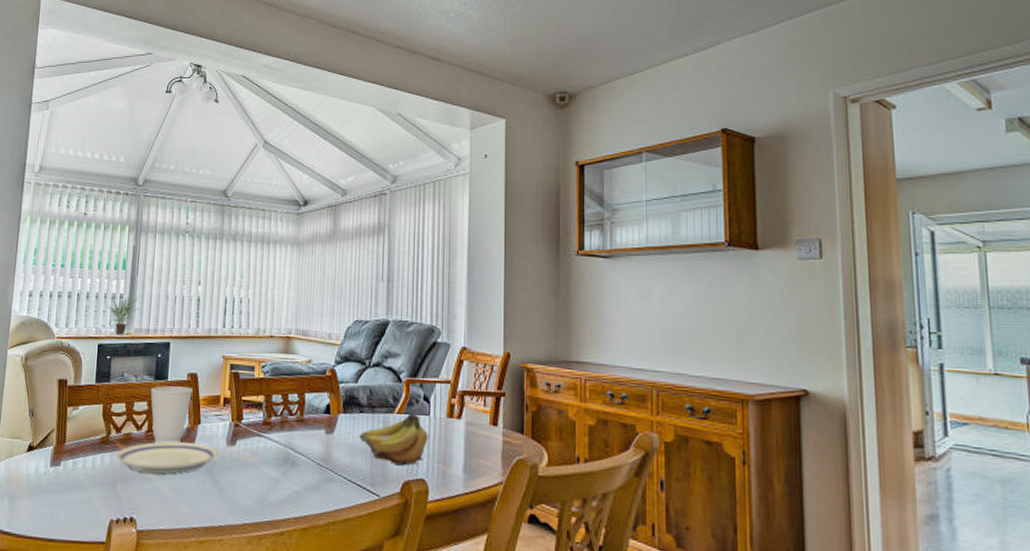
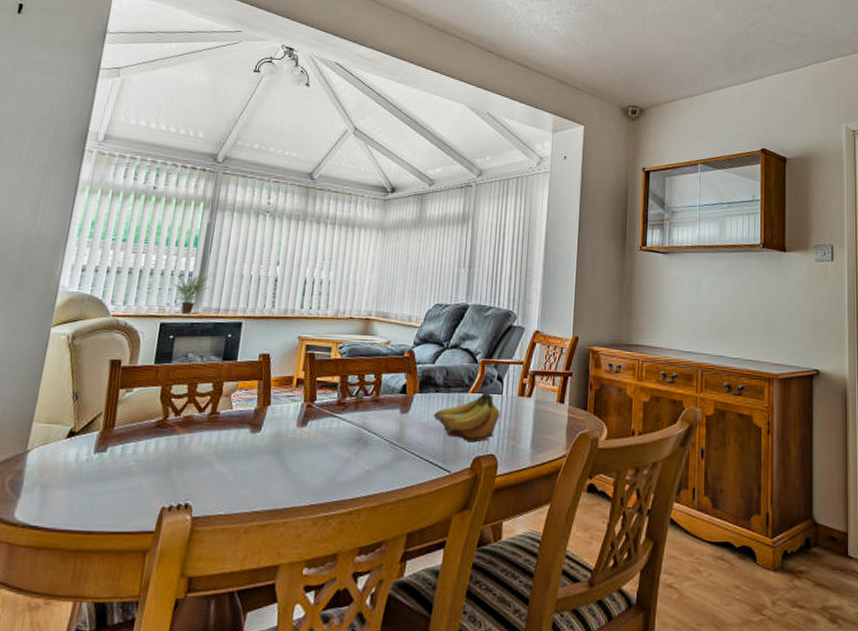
plate: present [116,441,218,474] -> none [173,424,288,457]
cup: present [150,386,193,444] -> none [216,366,264,426]

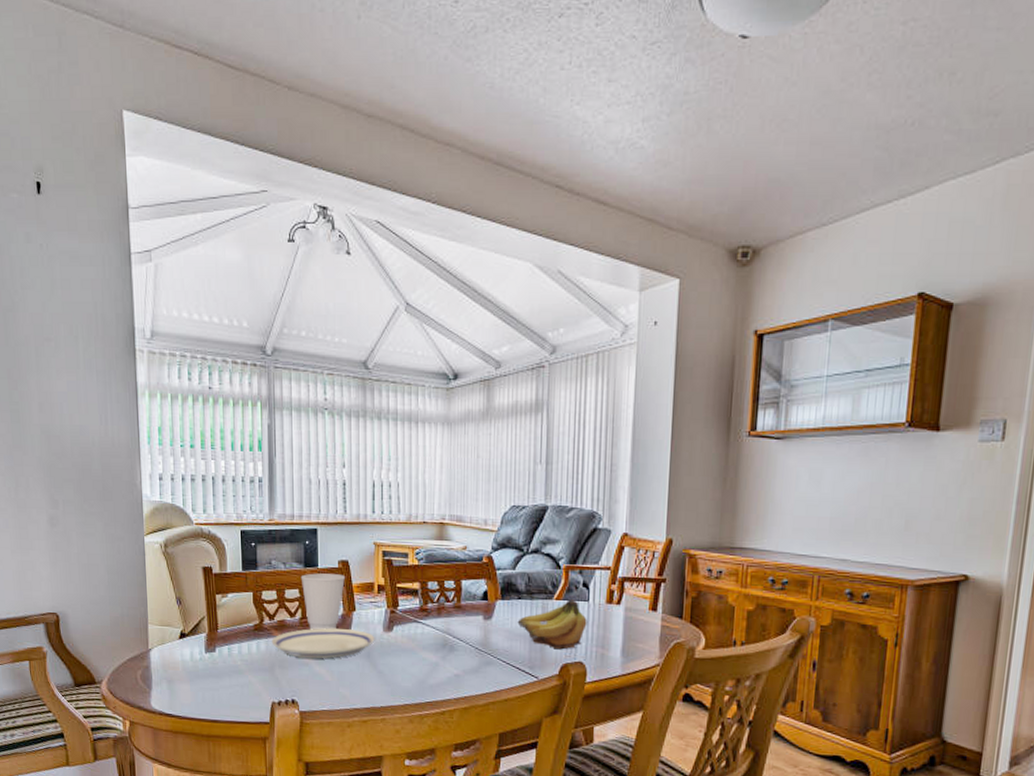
potted plant: present [172,273,210,314] -> none [244,479,281,521]
plate: none [173,424,288,457] -> present [271,628,375,659]
cup: none [216,366,264,426] -> present [301,573,345,630]

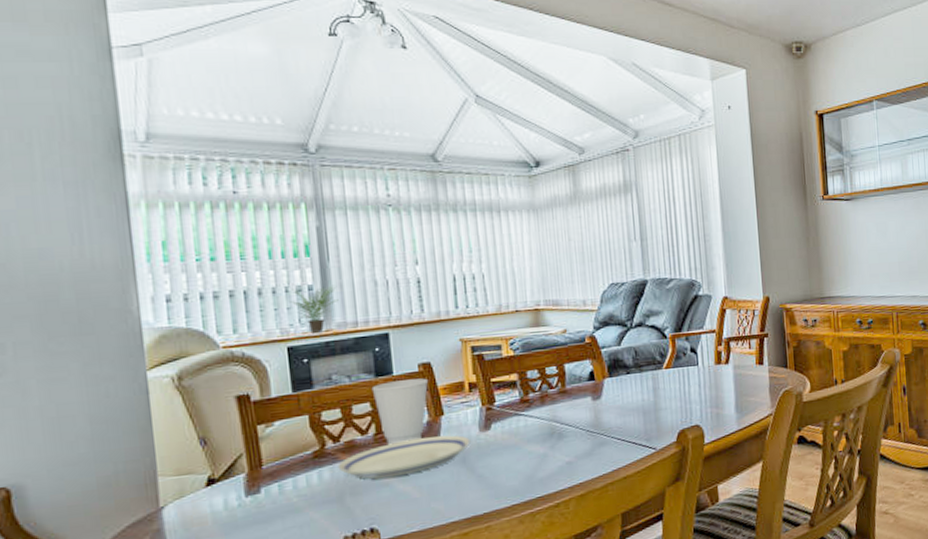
potted plant: none [244,479,281,521] -> present [290,286,339,333]
fruit: present [517,599,587,649] -> none [628,366,699,416]

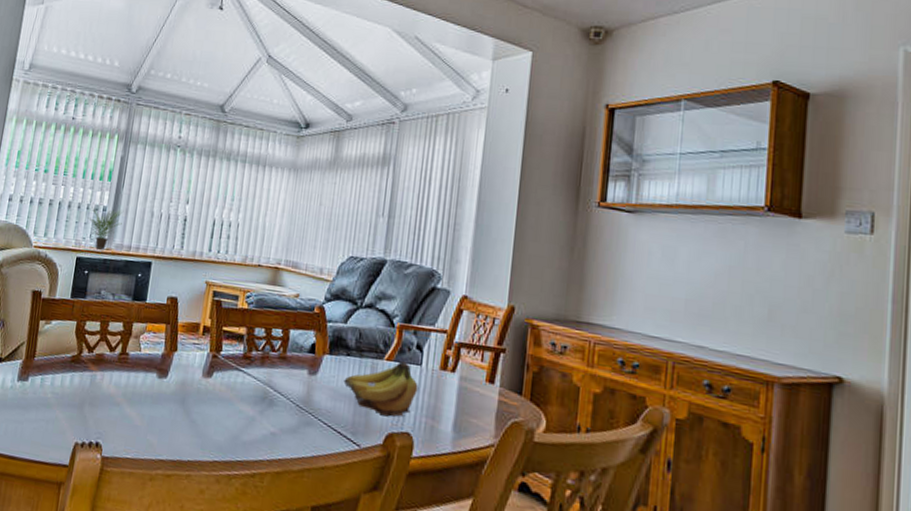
plate: present [338,435,471,479] -> none [86,365,193,401]
cup: present [371,378,428,445] -> none [126,307,172,370]
fruit: none [628,366,699,416] -> present [343,361,418,417]

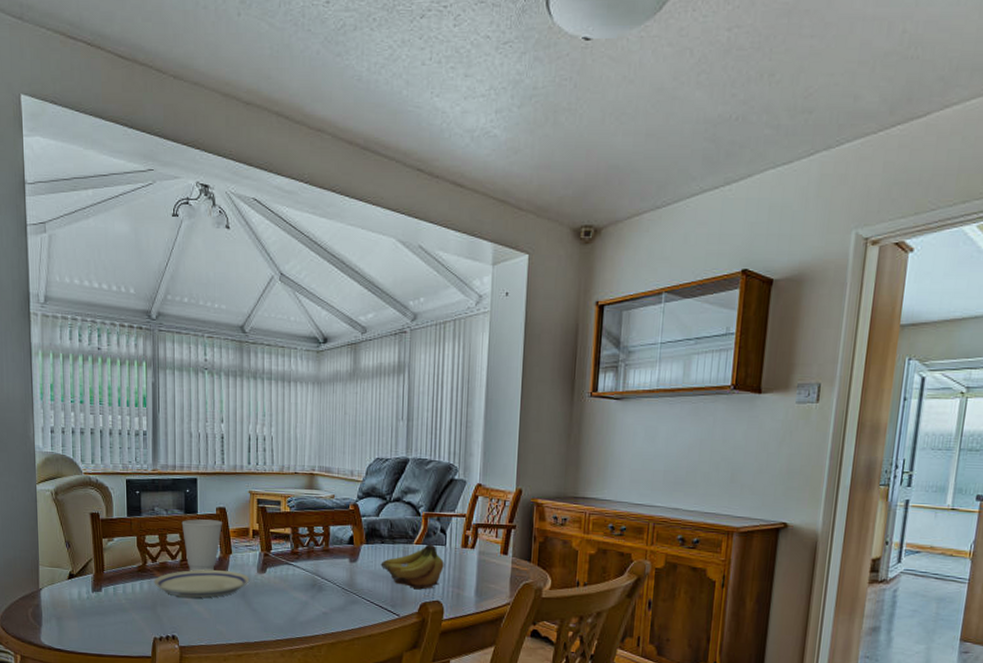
plate: none [86,365,193,401] -> present [154,569,250,598]
potted plant: present [87,207,123,250] -> none [130,433,164,471]
cup: none [126,307,172,370] -> present [181,519,222,572]

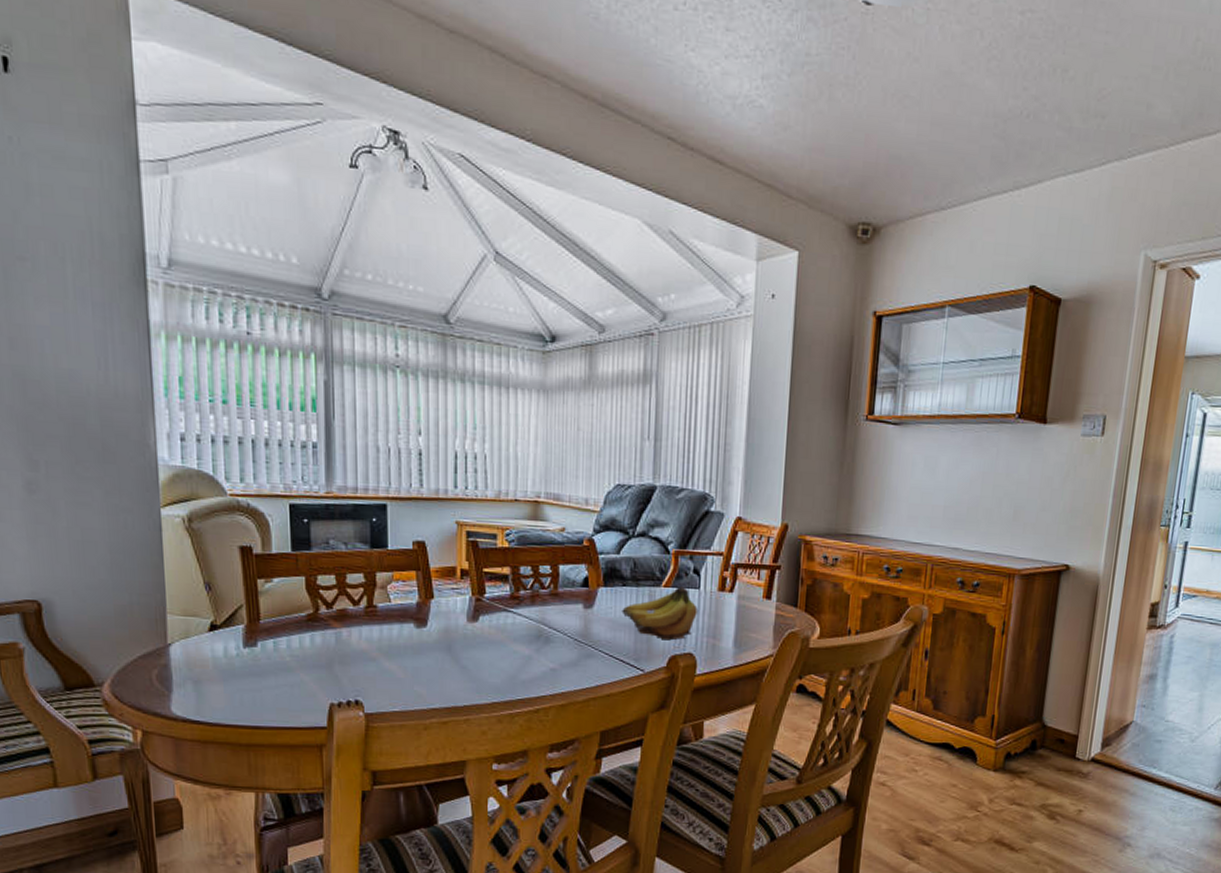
plate: present [154,569,250,598] -> none [329,618,457,653]
cup: present [181,519,222,572] -> none [366,555,421,621]

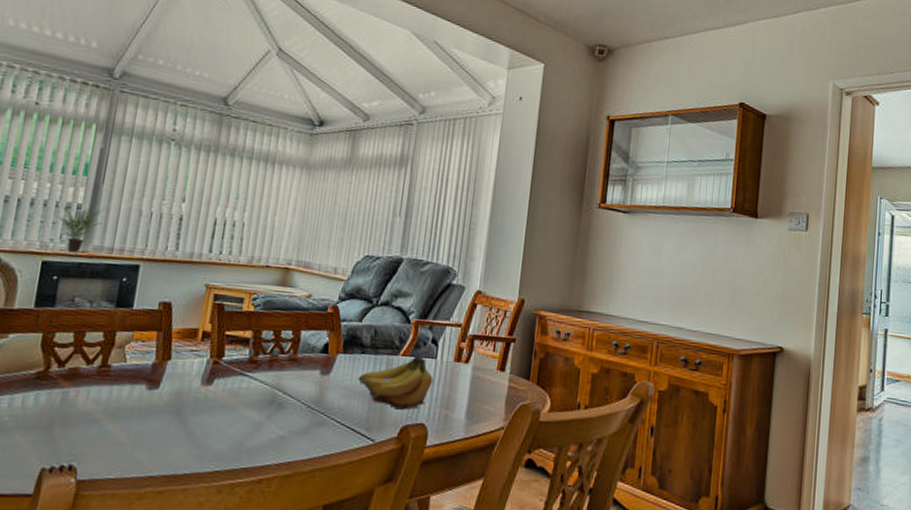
potted plant: none [294,444,341,494] -> present [56,205,102,253]

